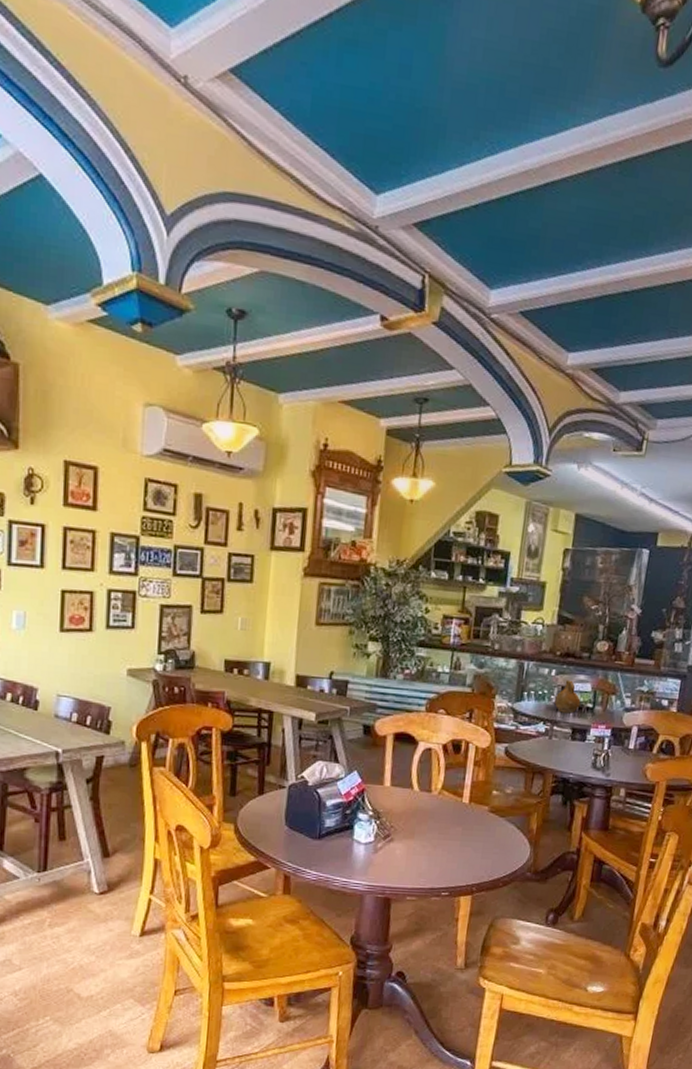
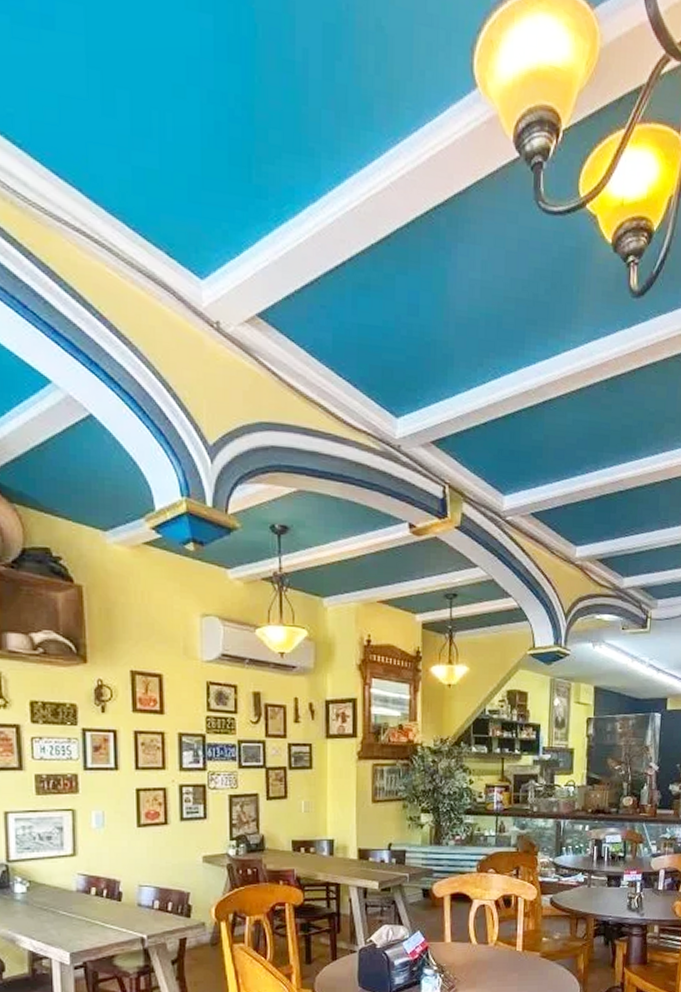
jug: present [554,679,581,714] -> none [590,833,613,863]

